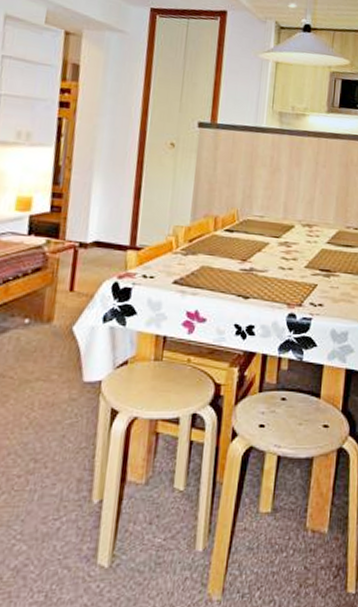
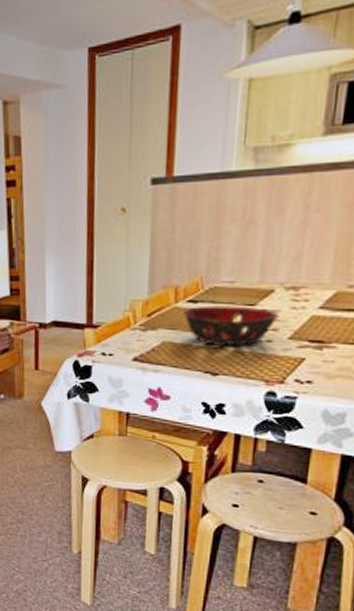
decorative bowl: none [221,235,298,273] -> present [183,305,279,346]

